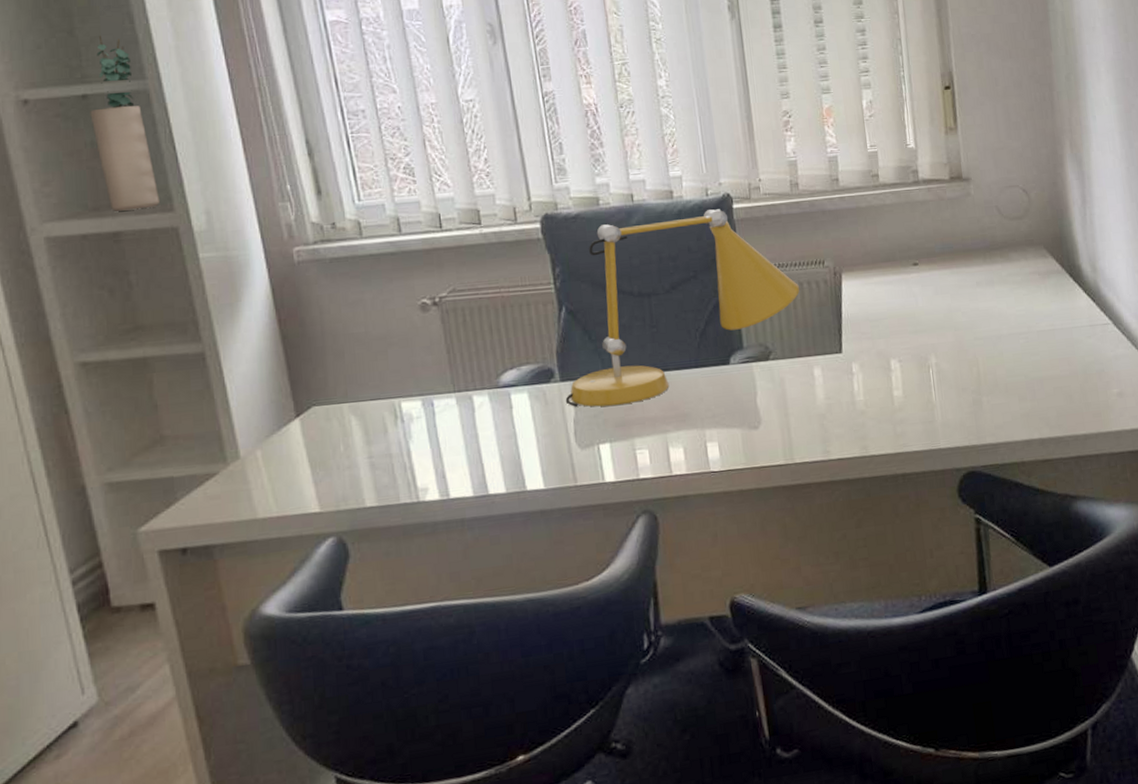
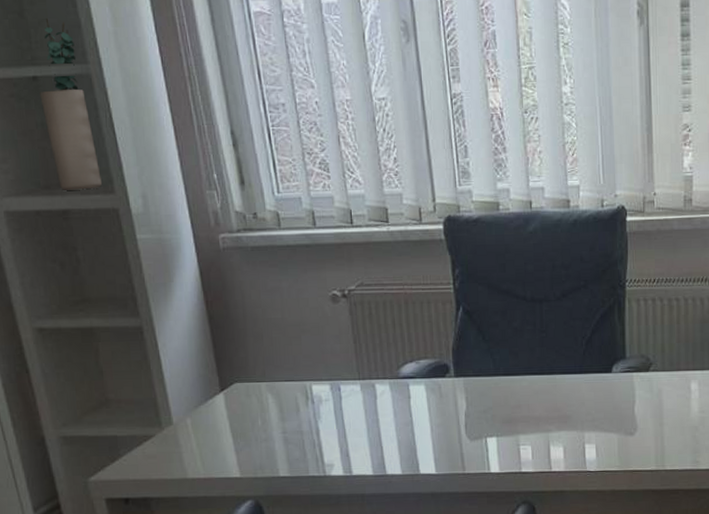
table lamp: present [565,209,800,407] -> none [458,221,685,403]

